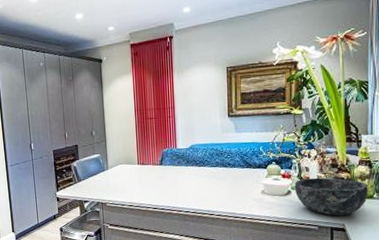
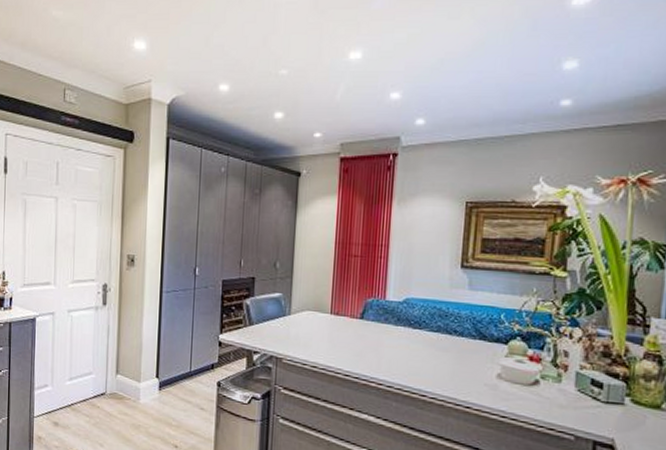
bowl: present [294,177,368,216] -> none [545,366,655,428]

